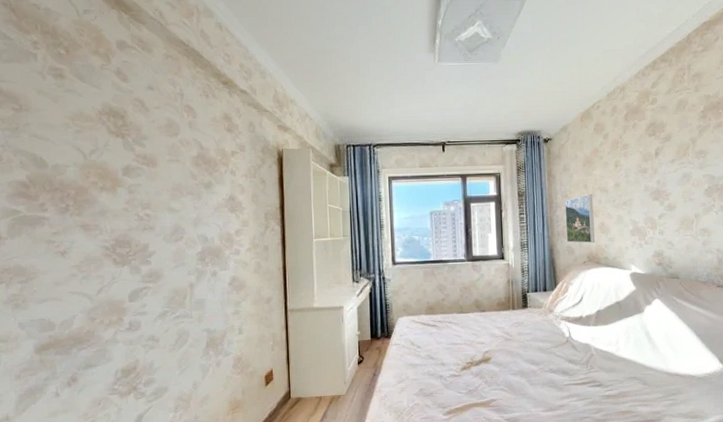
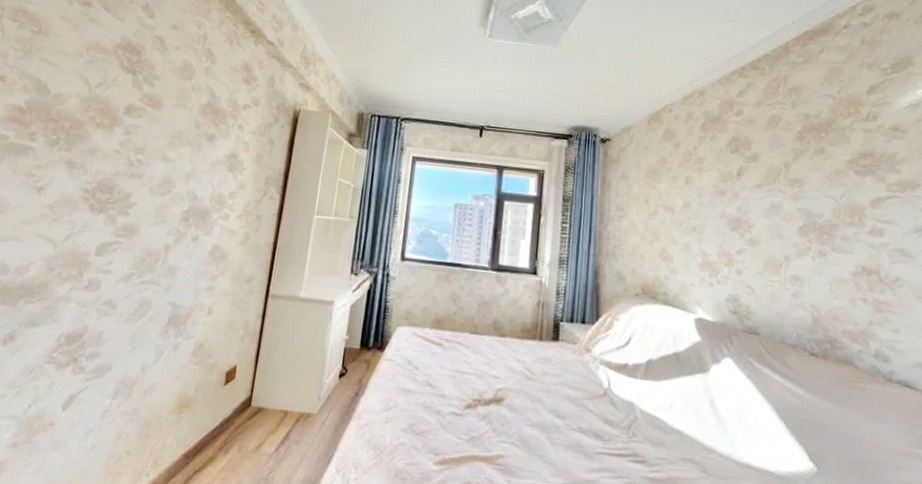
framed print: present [565,194,595,243] -> none [616,211,655,272]

